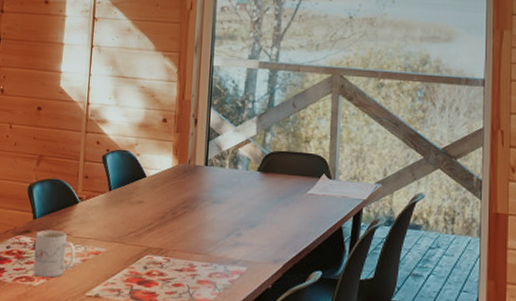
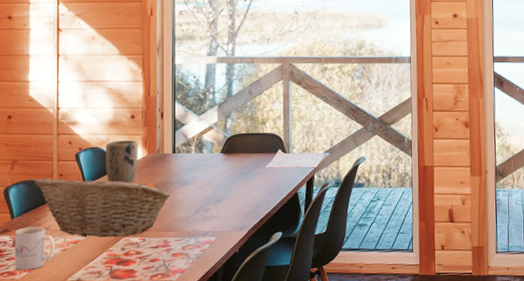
fruit basket: none [59,178,201,254] -> present [35,174,172,238]
plant pot: none [132,145,169,195] -> present [105,140,138,184]

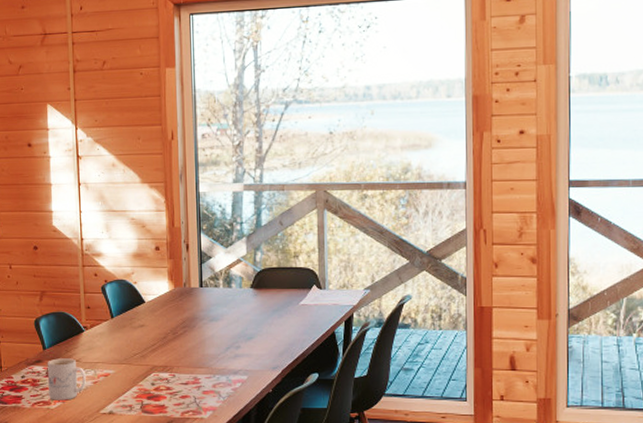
fruit basket: present [35,174,172,238] -> none [63,308,200,372]
plant pot: present [105,140,138,184] -> none [131,273,165,318]

